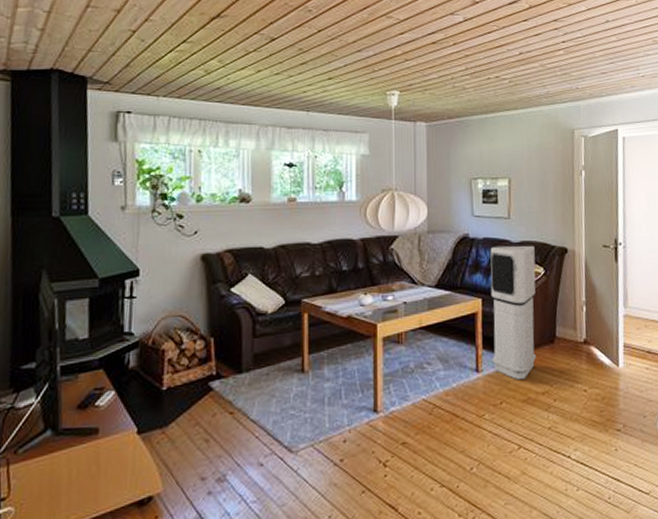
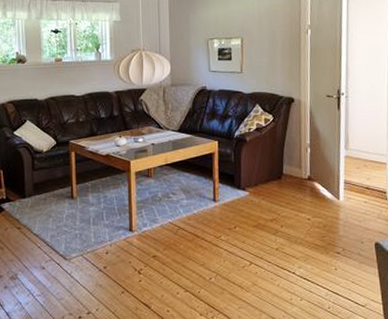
air purifier: present [490,245,536,379] -> none [225,95,266,208]

